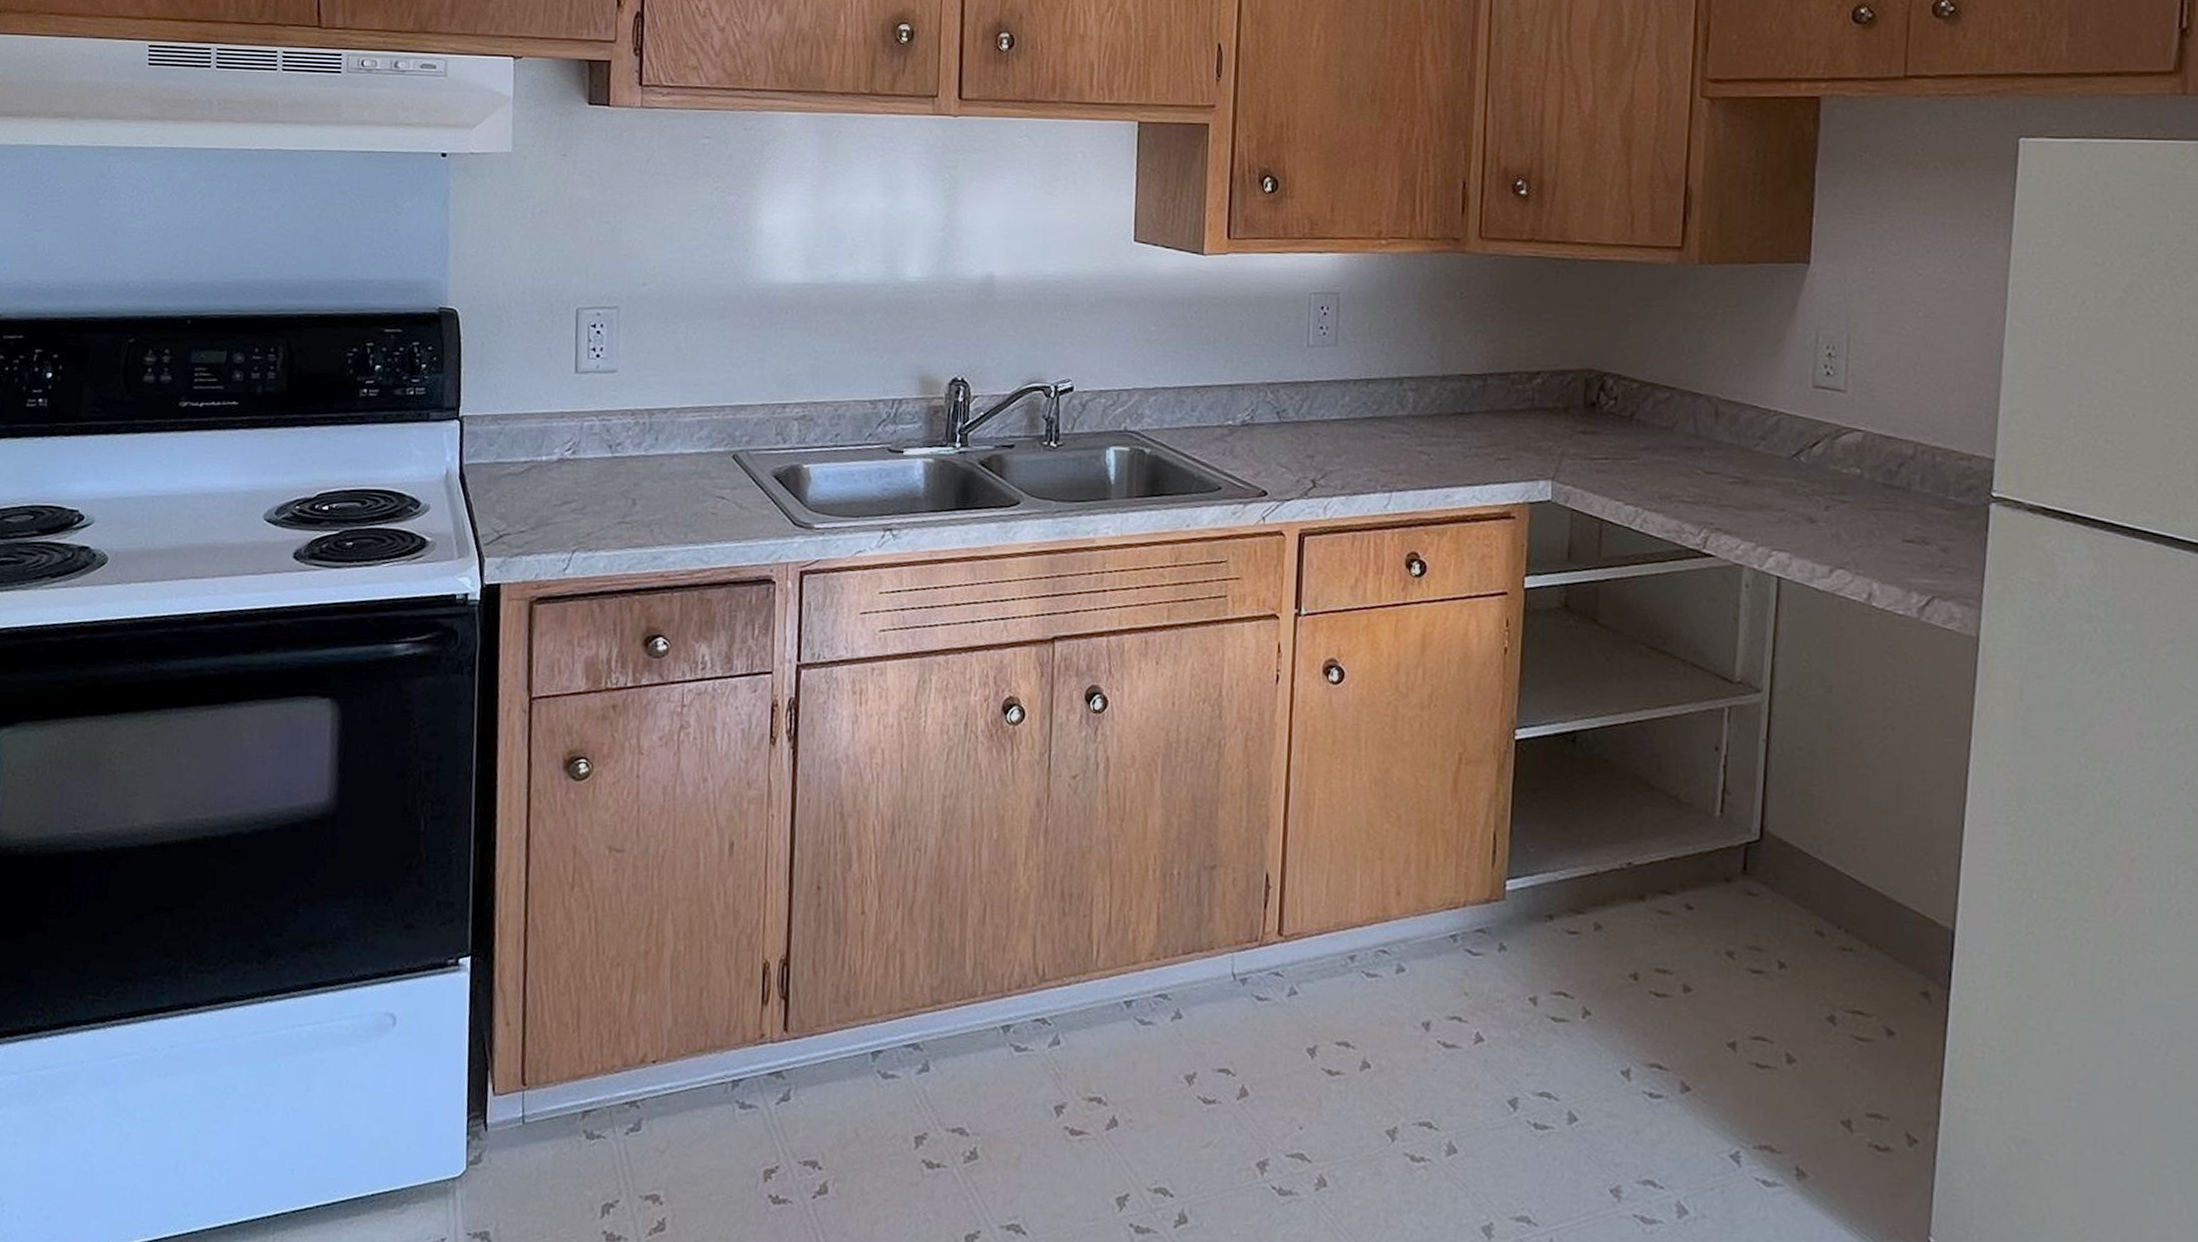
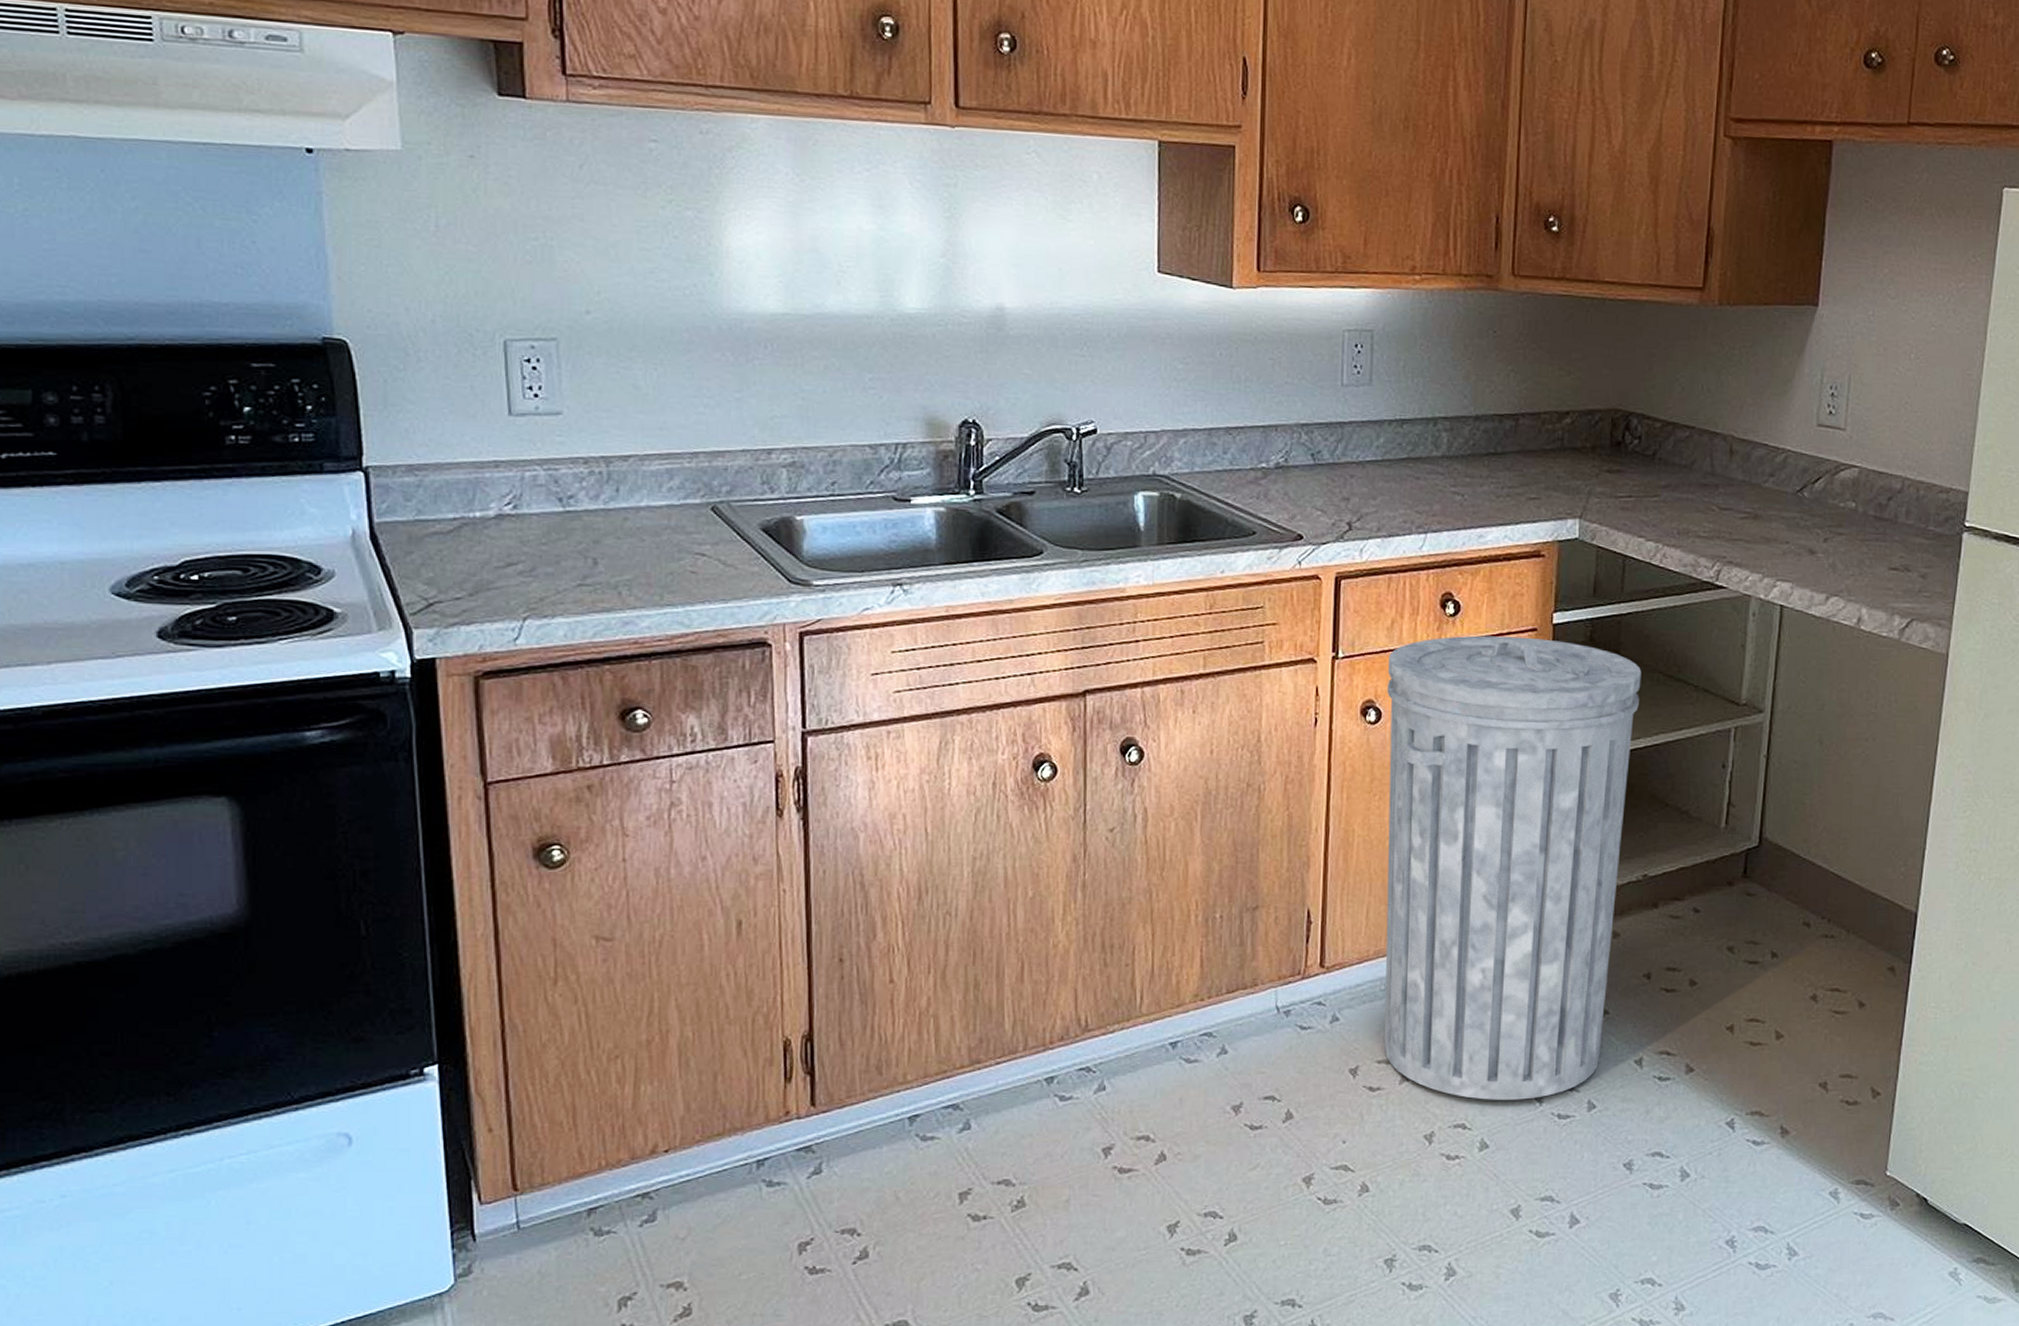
trash can: none [1344,597,1622,1103] -> present [1384,635,1642,1100]

